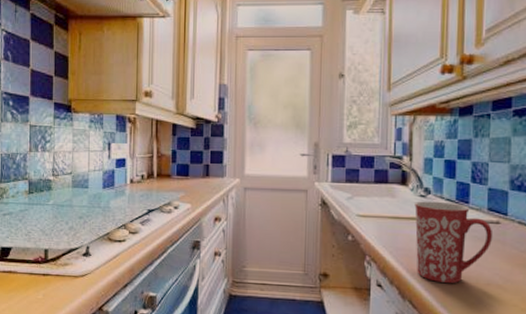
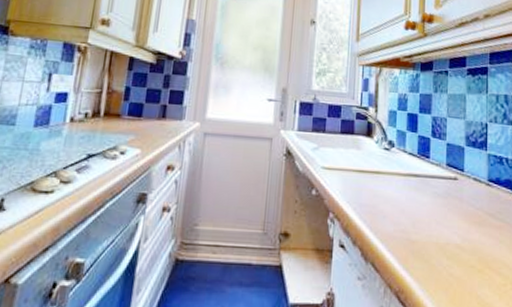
mug: present [415,201,493,284] -> none [379,154,452,244]

